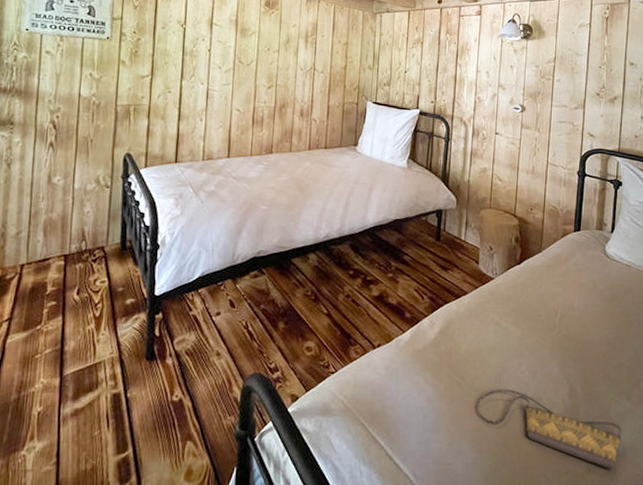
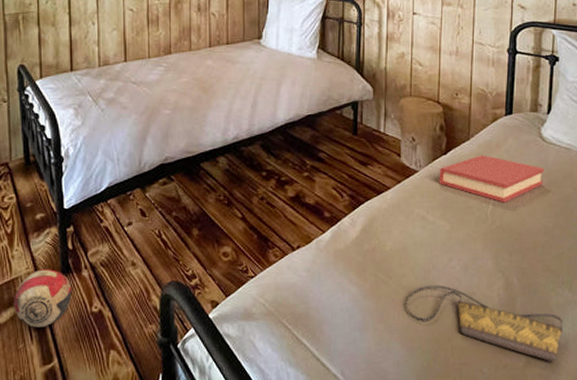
ball: none [93,355,155,415] -> present [13,269,72,328]
hardback book: none [512,267,608,313] -> present [438,155,545,203]

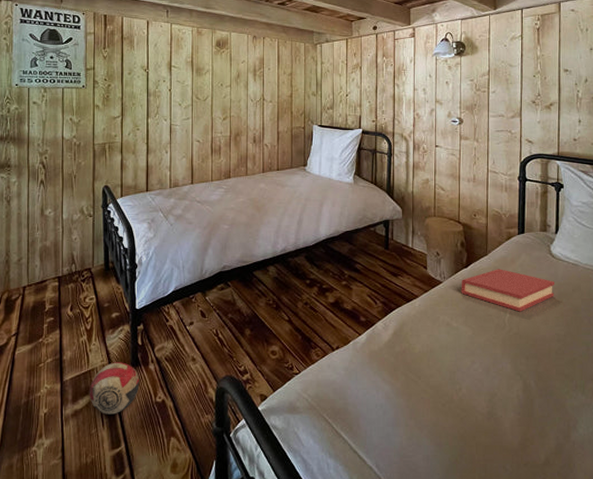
handbag: present [405,285,563,362] -> none [433,385,578,461]

